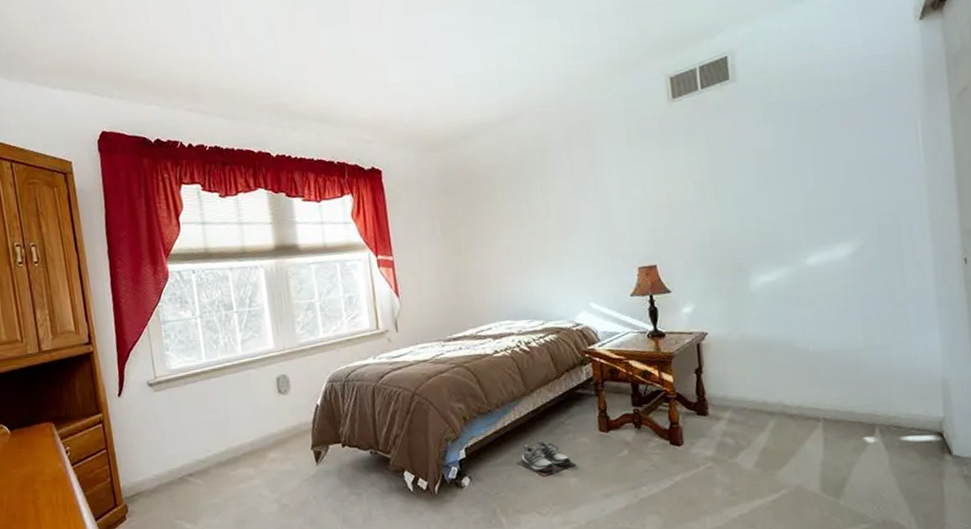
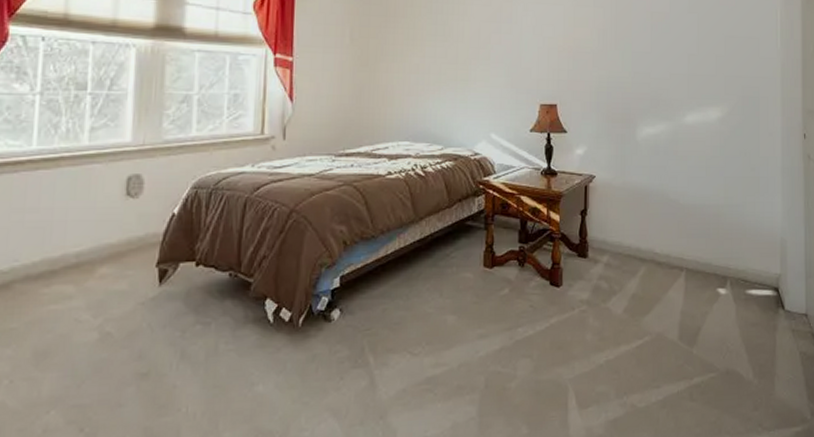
athletic shoe: present [517,439,575,476] -> none [394,272,455,312]

